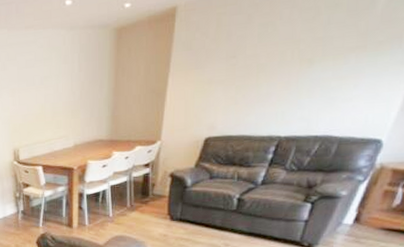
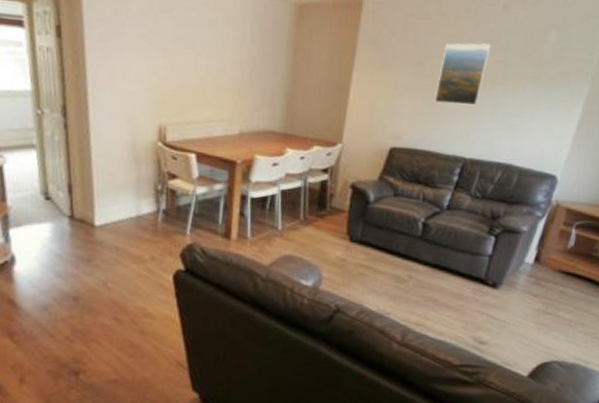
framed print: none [248,23,309,90] -> present [434,43,491,106]

